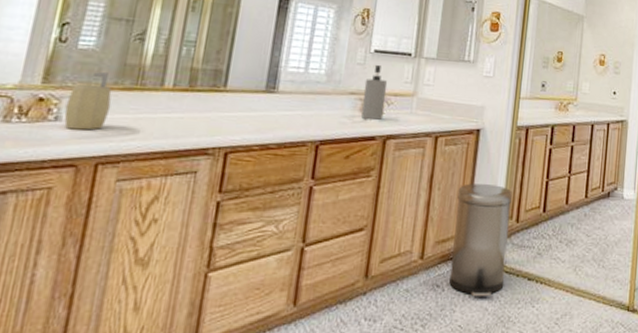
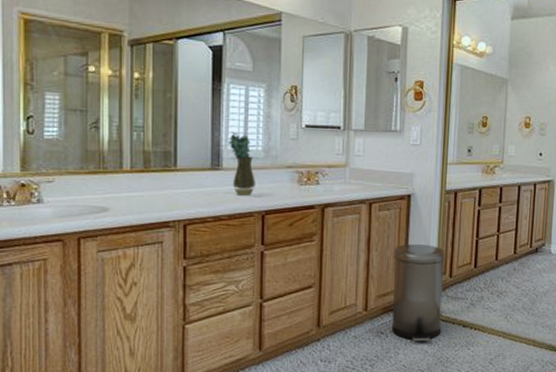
soap dispenser: present [64,72,112,131] -> none [44,159,81,210]
vase: none [287,52,314,123] -> present [228,131,255,196]
soap dispenser: present [361,65,388,121] -> none [297,139,321,191]

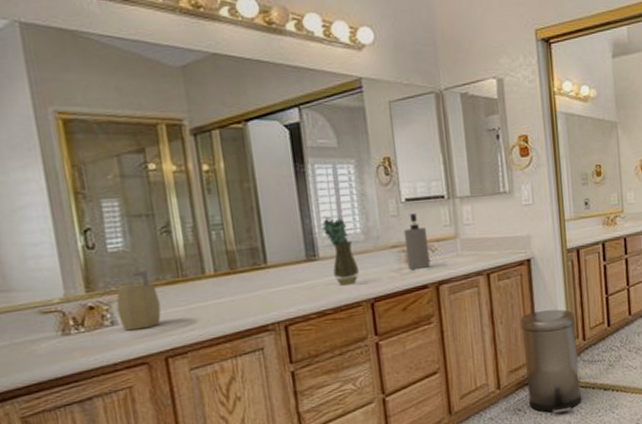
soap dispenser: none [44,159,81,210] -> present [116,271,161,331]
soap dispenser: none [297,139,321,191] -> present [399,214,431,271]

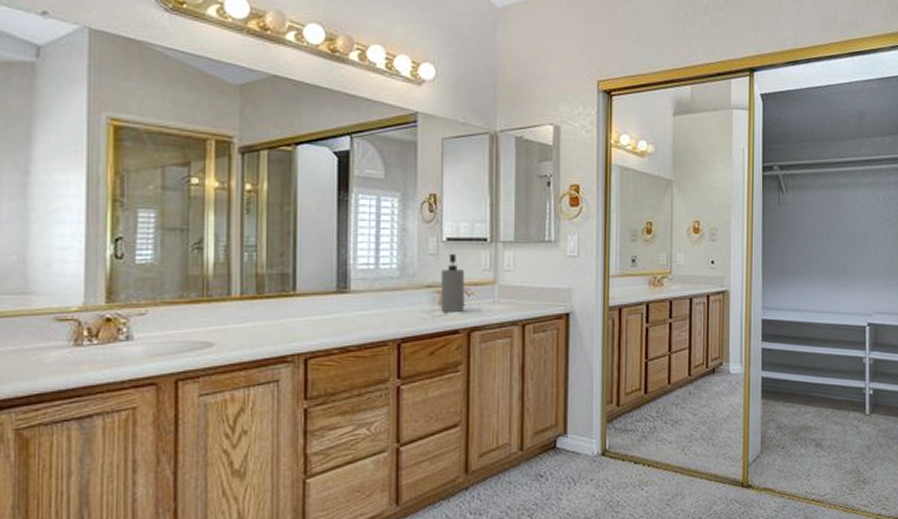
soap dispenser: present [116,271,161,331] -> none [134,287,181,348]
vase: present [322,216,359,286] -> none [357,248,389,322]
pedal bin: present [520,309,581,413] -> none [552,370,611,483]

